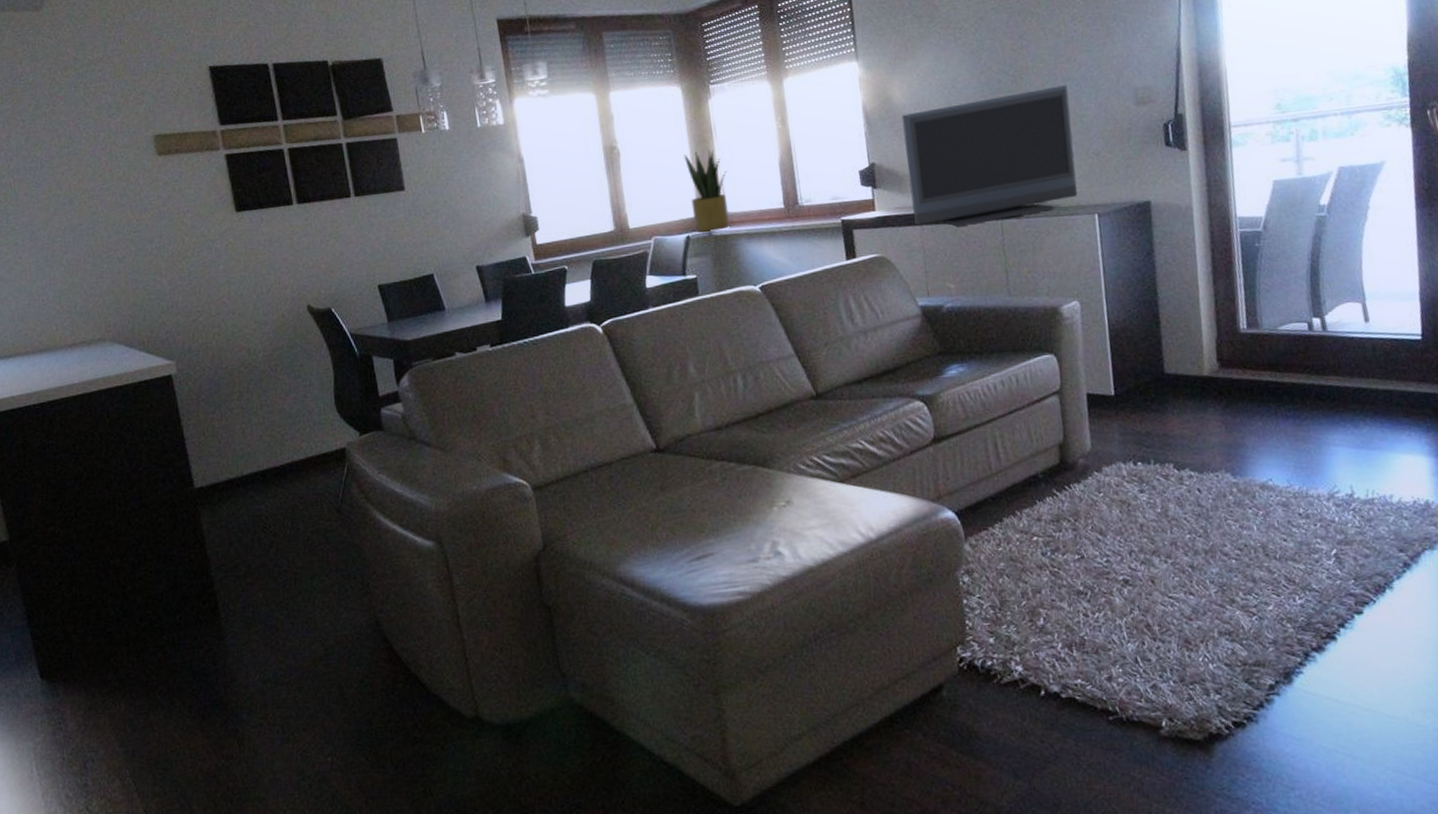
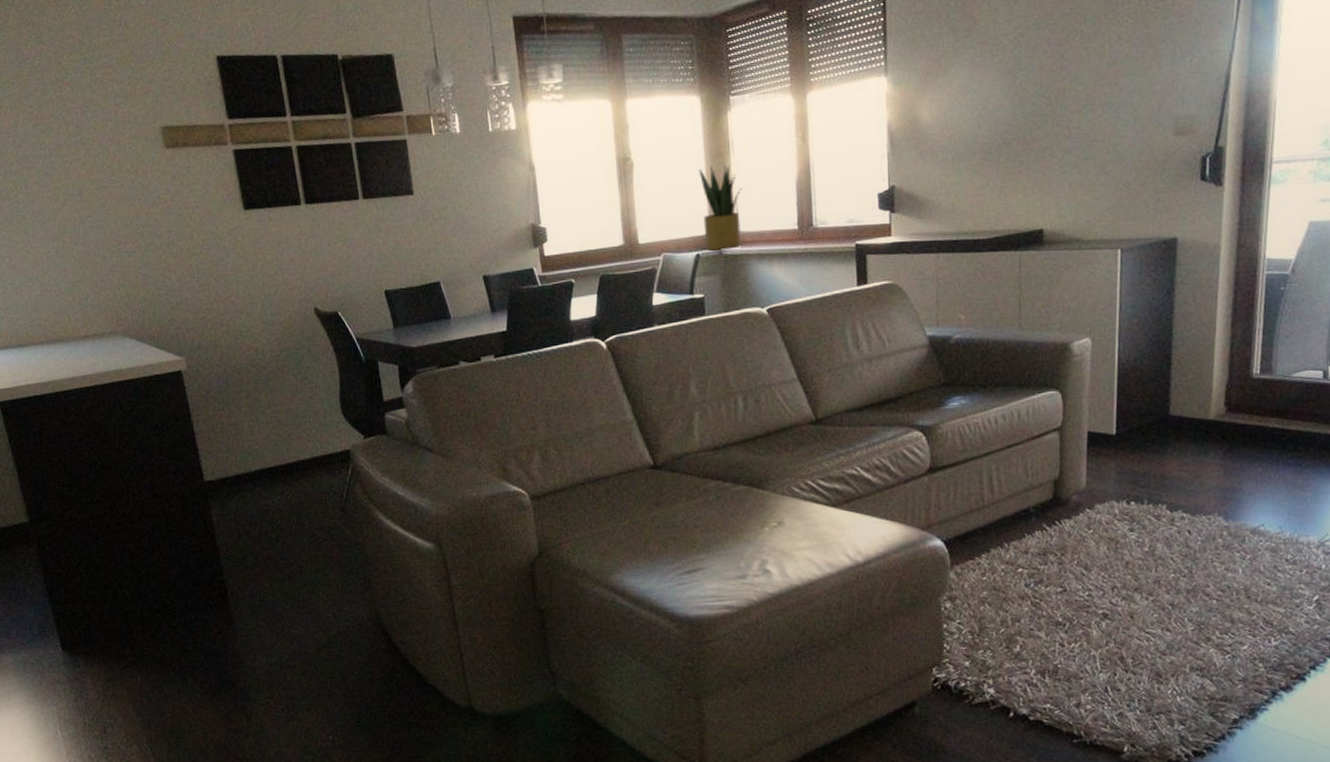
television: present [901,85,1077,227] -> none [927,110,1105,256]

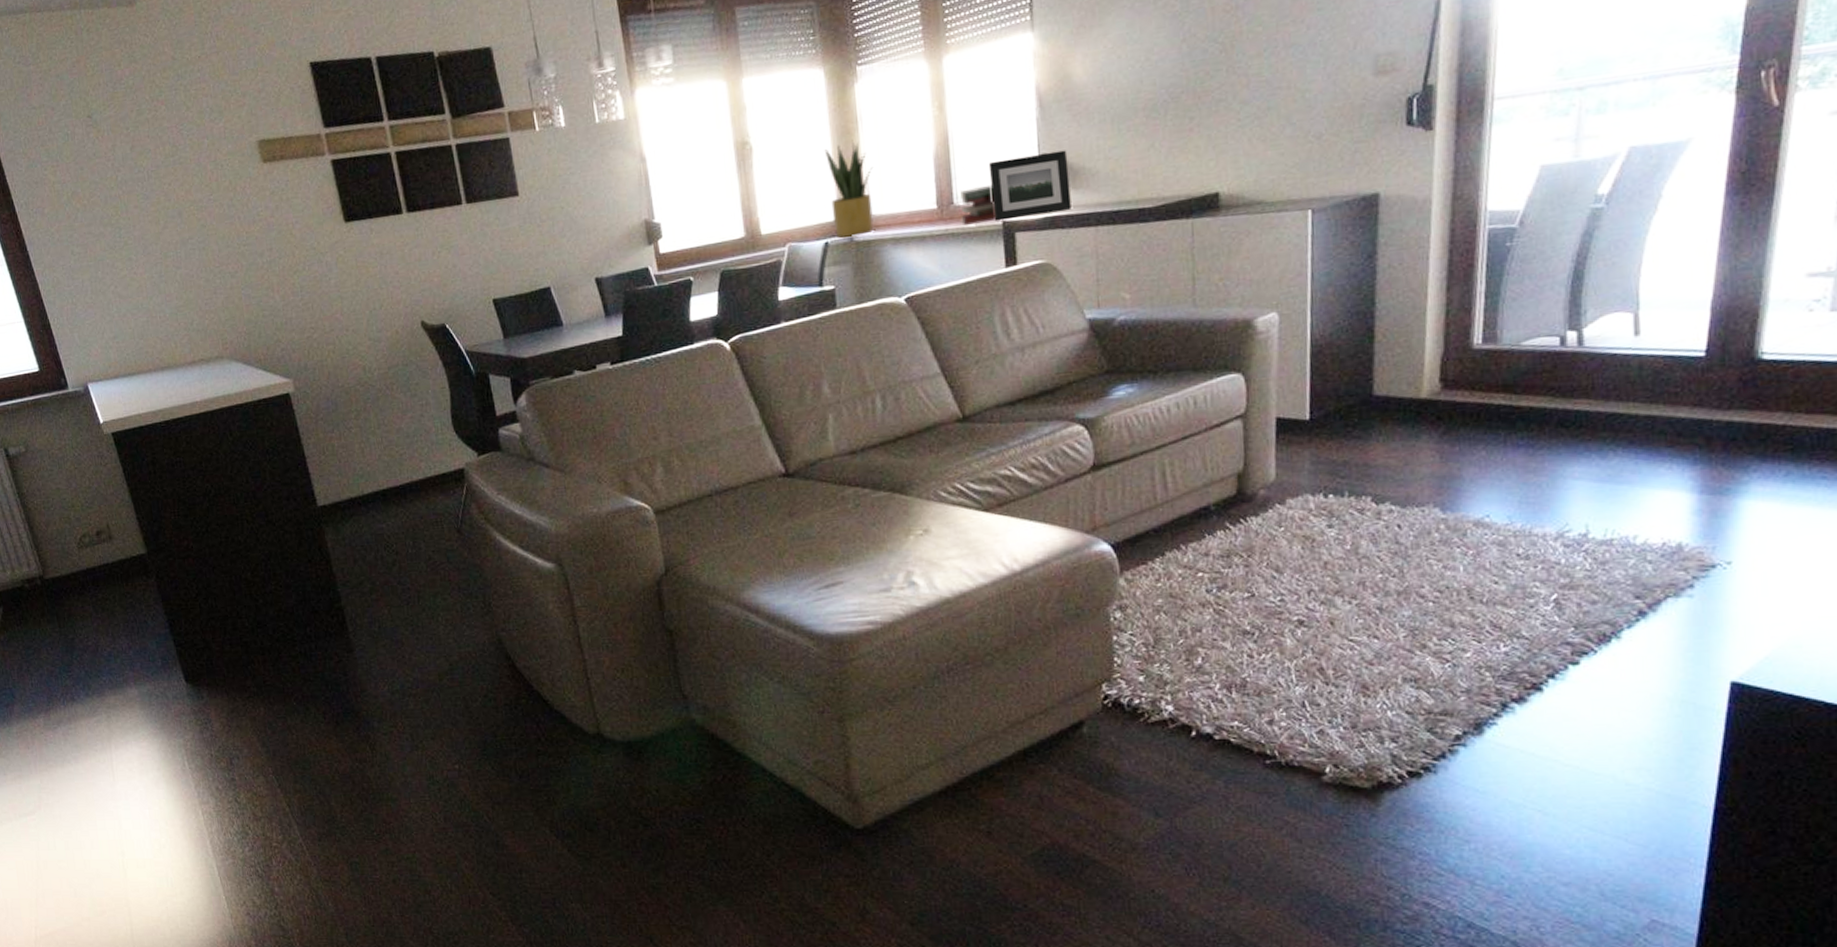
books: none [819,210,849,246] -> present [960,184,996,226]
picture frame: none [844,183,916,244] -> present [988,150,1071,221]

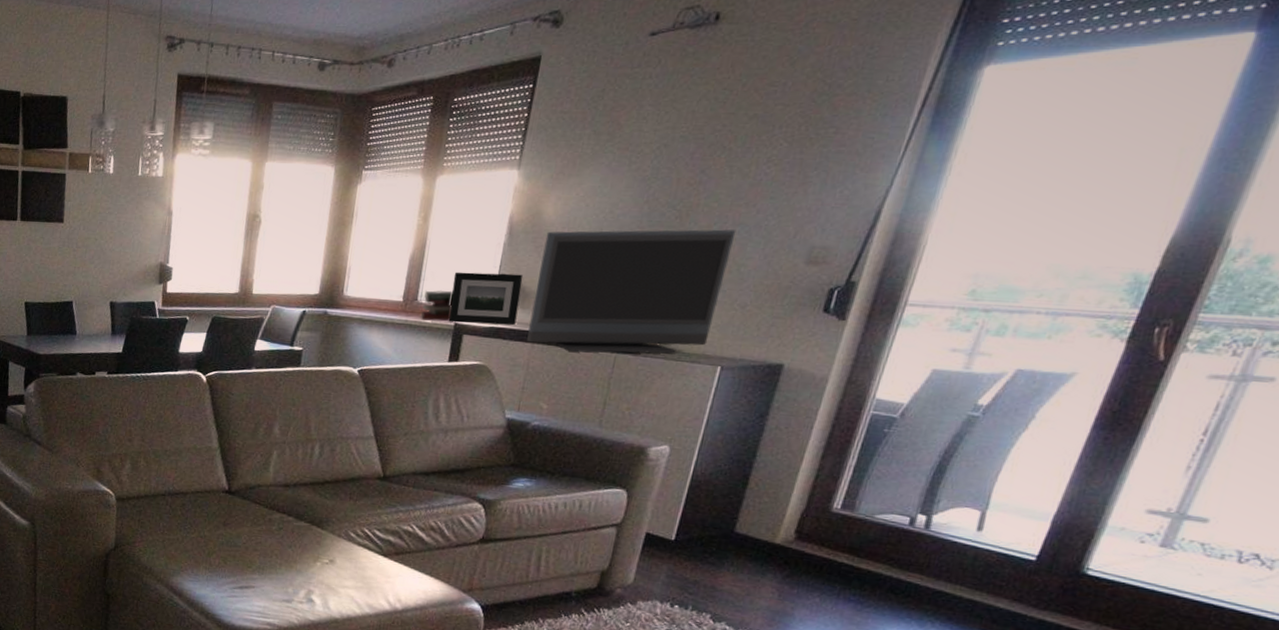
planter: present [824,140,874,238] -> none [313,231,358,311]
television: none [1081,53,1290,227] -> present [527,229,736,354]

